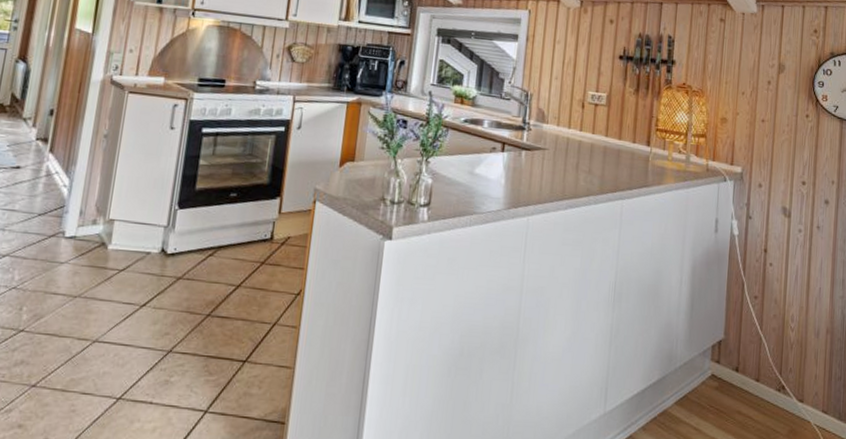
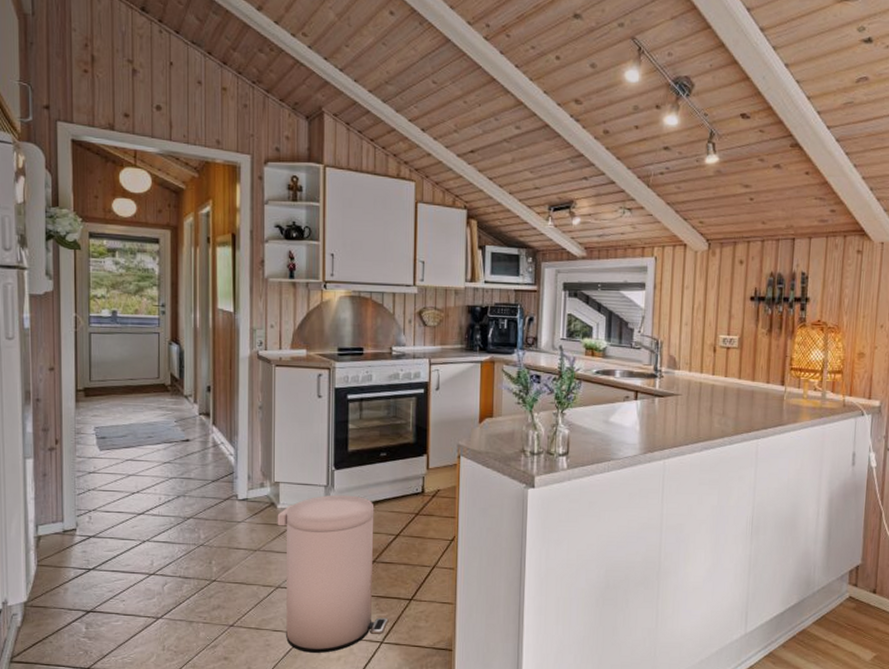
pedal bin: none [95,236,217,423] -> present [277,495,389,653]

